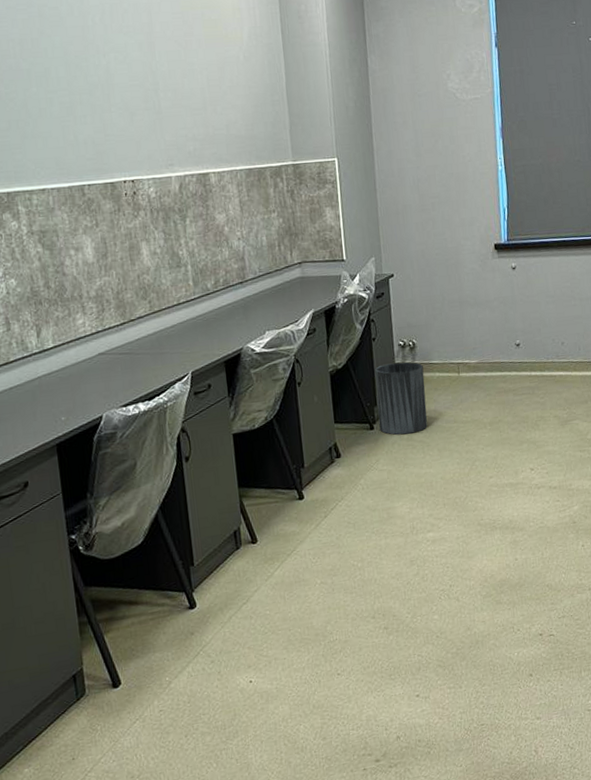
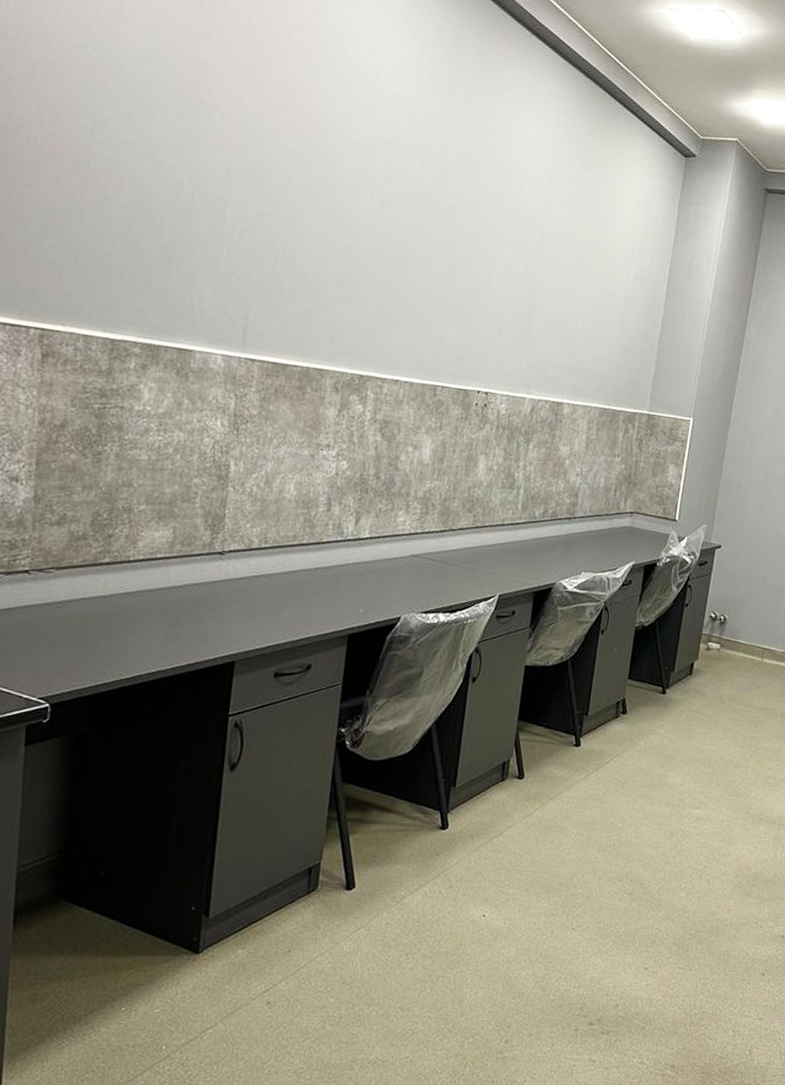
trash can: present [375,362,427,435] -> none [671,632,729,707]

